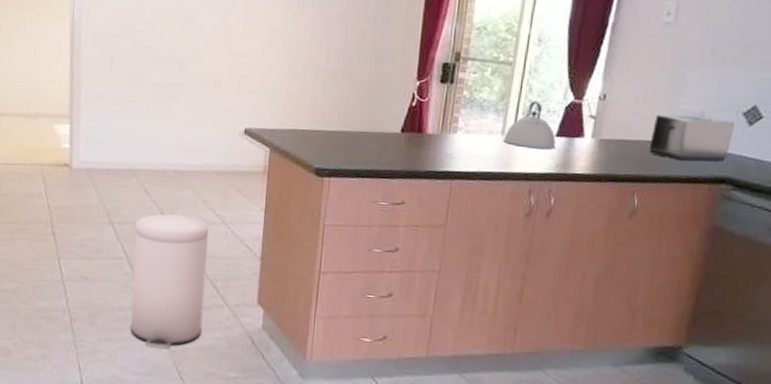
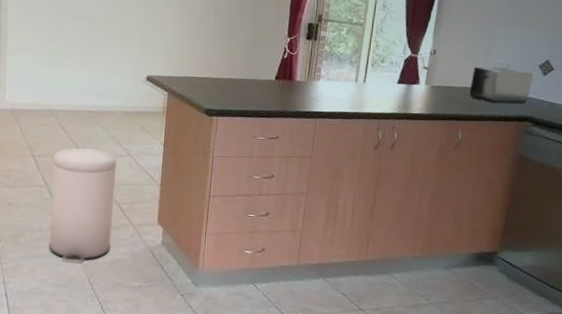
kettle: present [503,101,556,150] -> none [357,55,397,94]

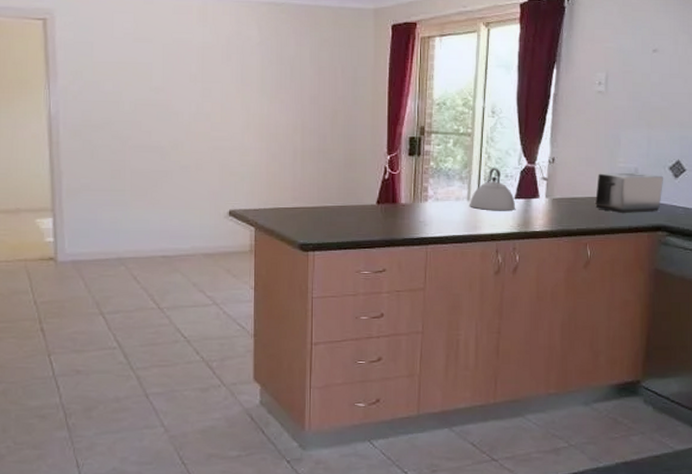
pedal bin: present [48,148,117,264] -> none [125,299,202,435]
kettle: none [357,55,397,94] -> present [470,168,515,211]

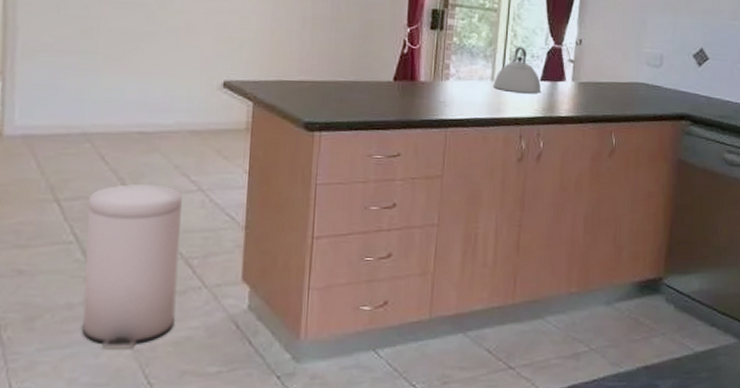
pedal bin: none [125,299,202,435] -> present [81,183,182,350]
toaster: present [595,172,663,214] -> none [621,57,687,101]

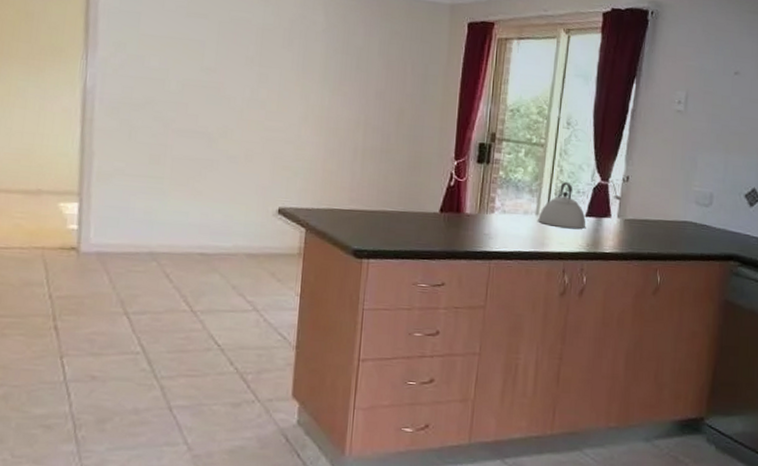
pedal bin: present [81,183,182,350] -> none [146,301,239,454]

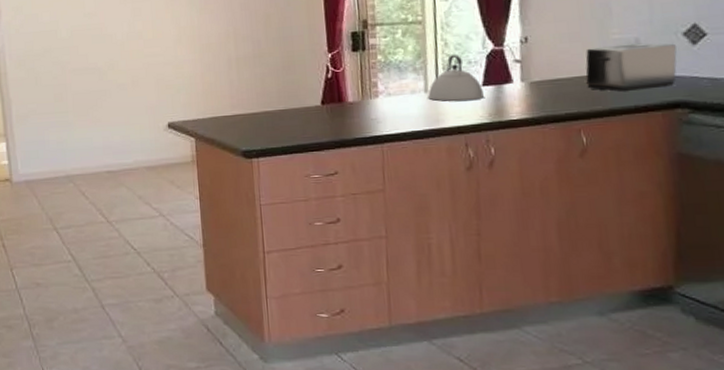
toaster: none [668,196,738,241] -> present [585,43,677,92]

